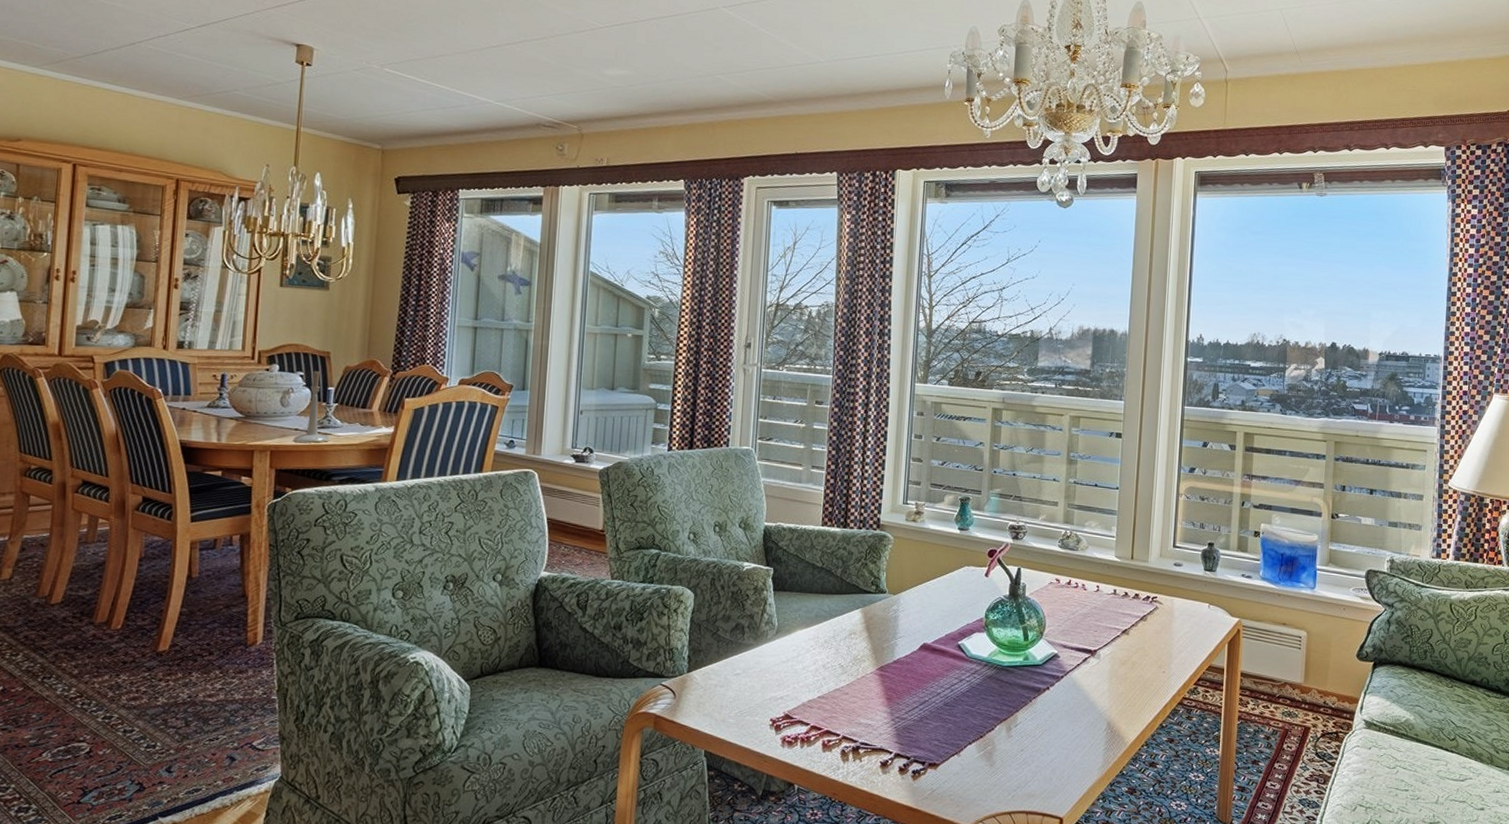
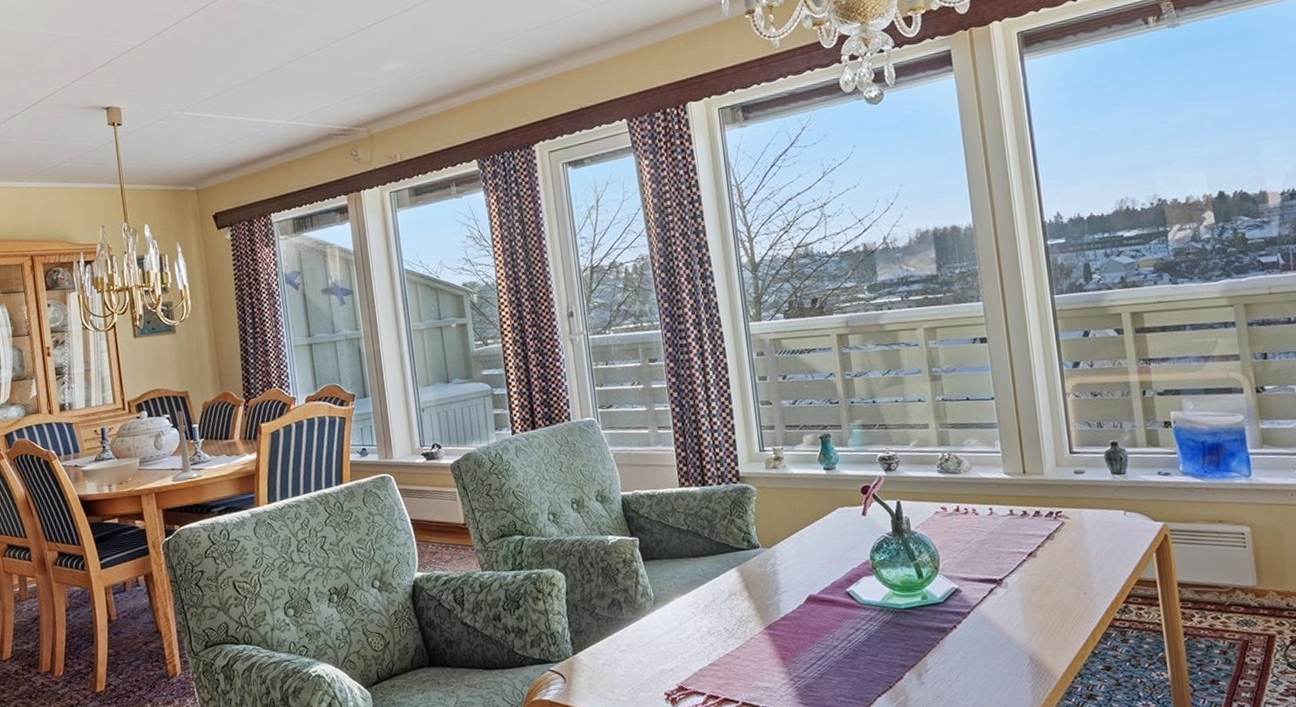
bowl: none [187,408,260,436] -> present [80,457,140,487]

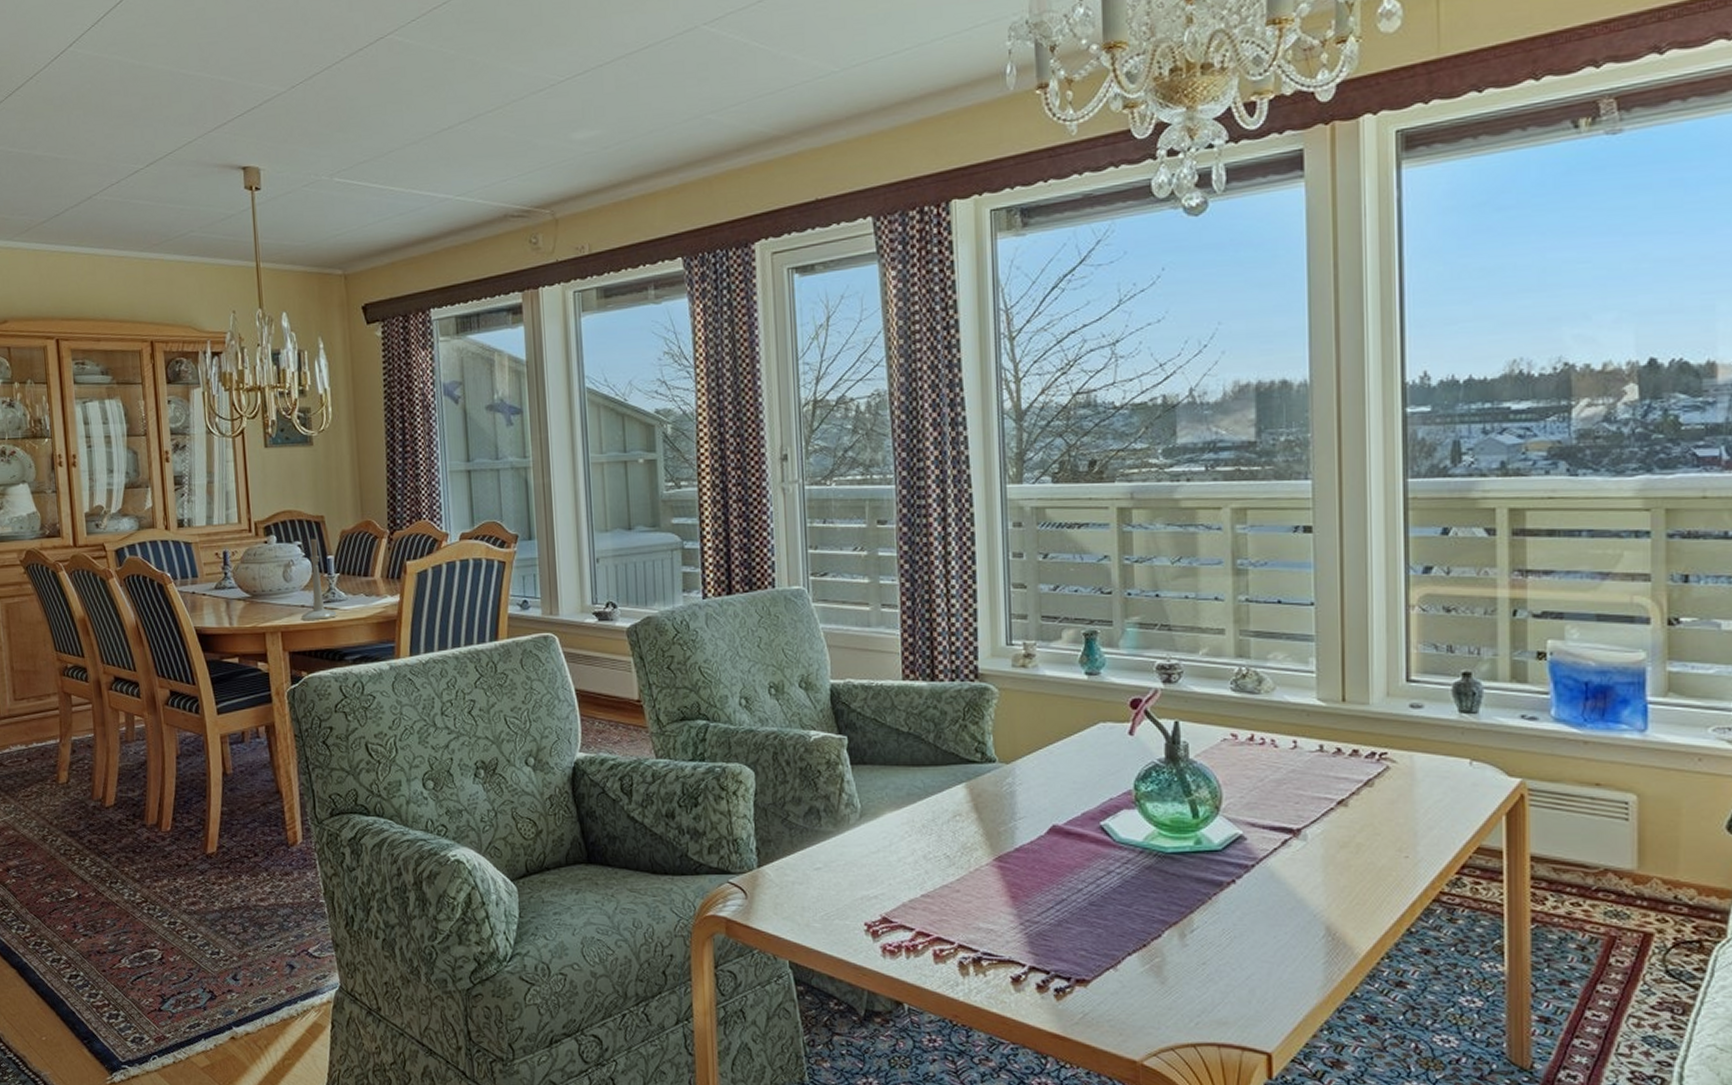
bowl: present [80,457,140,487] -> none [198,588,266,619]

